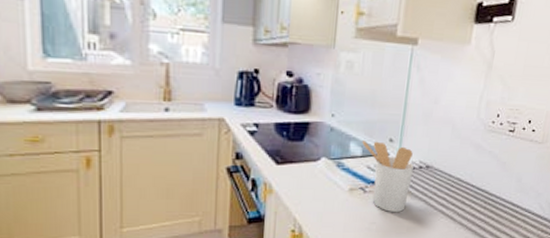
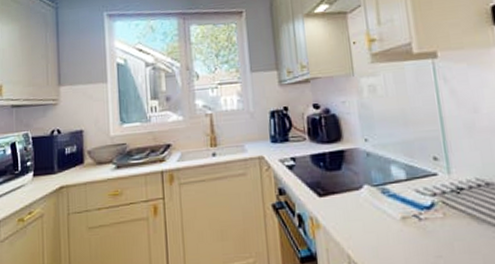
utensil holder: present [362,139,414,213] -> none [403,161,474,243]

